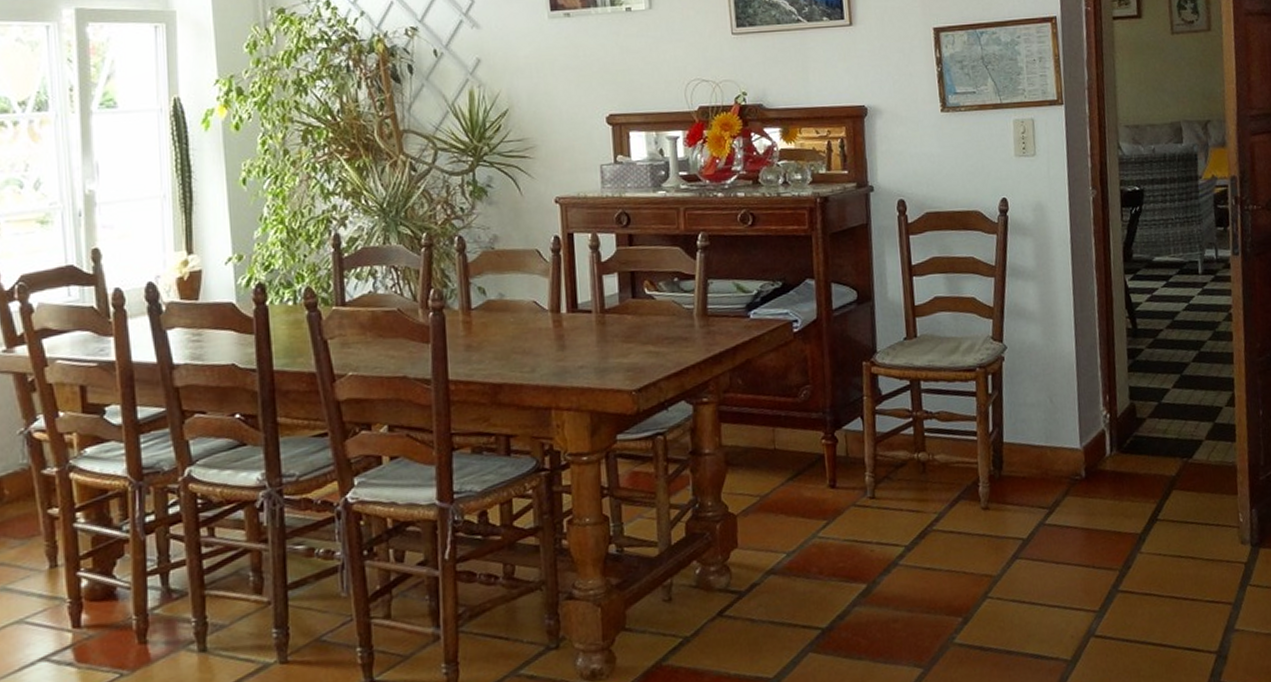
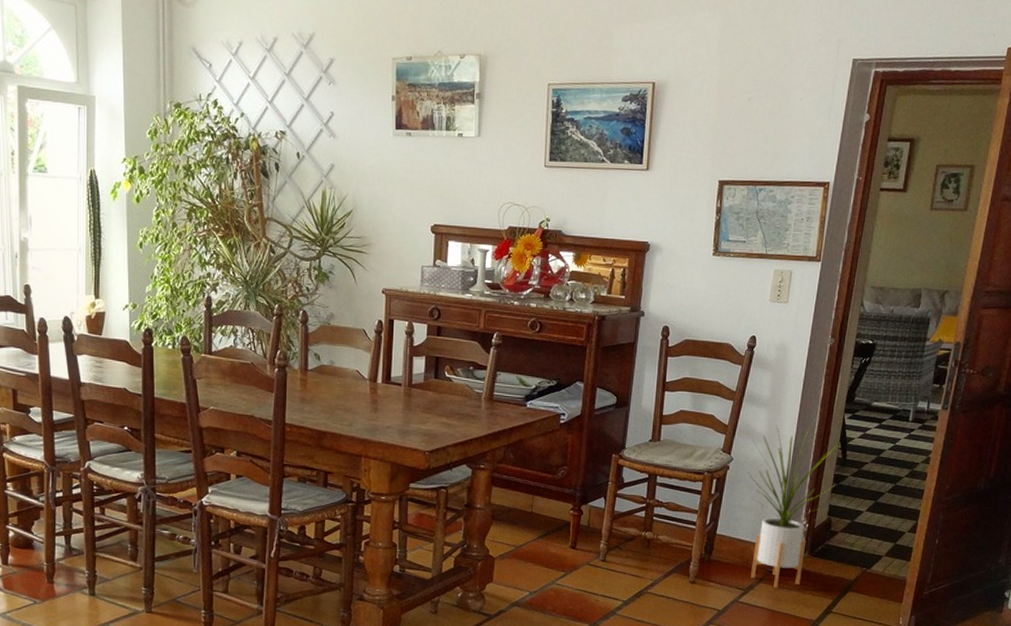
house plant: none [1025,297,1131,501] -> present [747,425,837,589]

